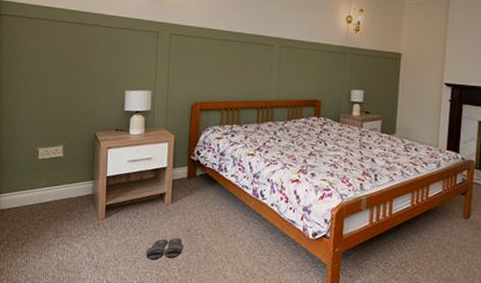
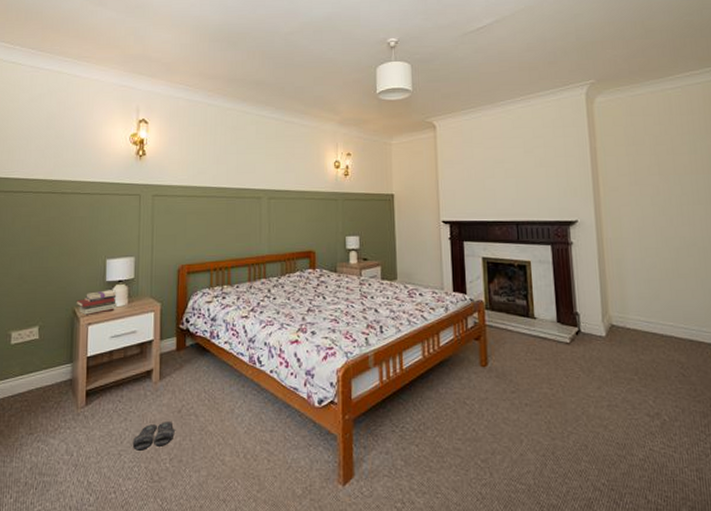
books: none [98,118,135,140] -> present [77,290,118,315]

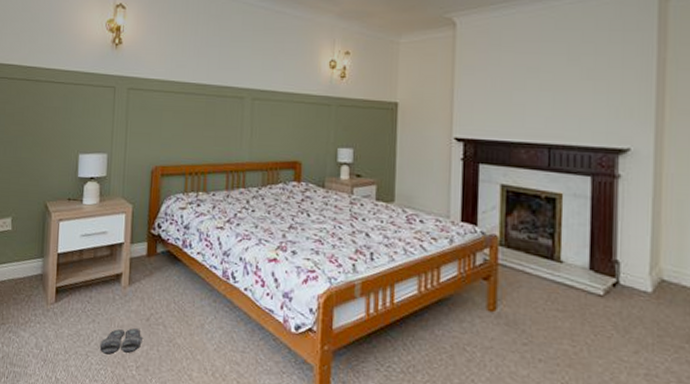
books: present [77,290,118,315] -> none [49,186,89,210]

